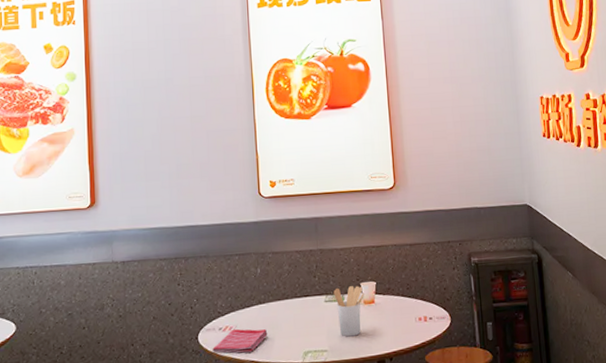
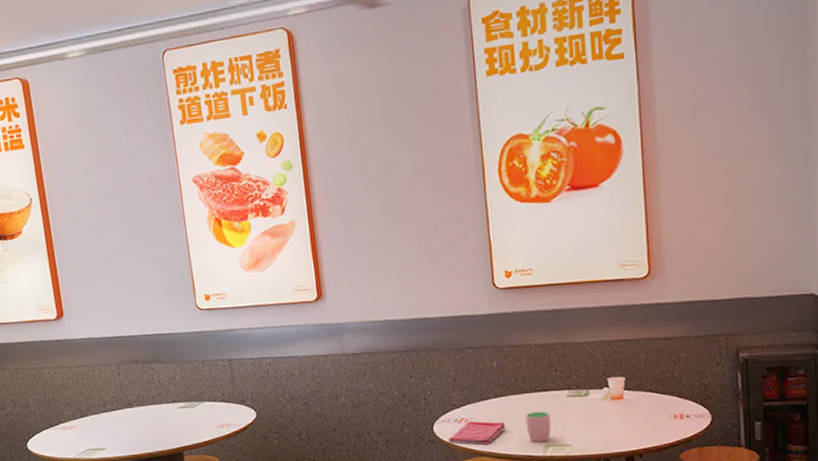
cup: none [286,317,310,350] -> present [525,411,551,443]
utensil holder: present [333,285,364,337] -> none [577,381,612,432]

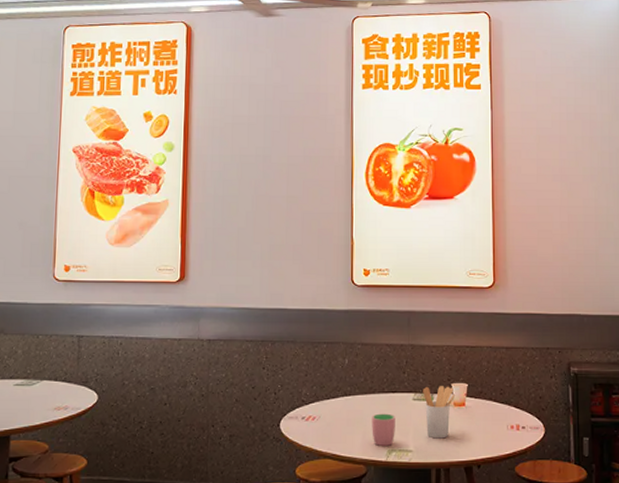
dish towel: present [448,421,506,445] -> none [294,419,352,446]
utensil holder: none [577,381,612,432] -> present [423,386,455,439]

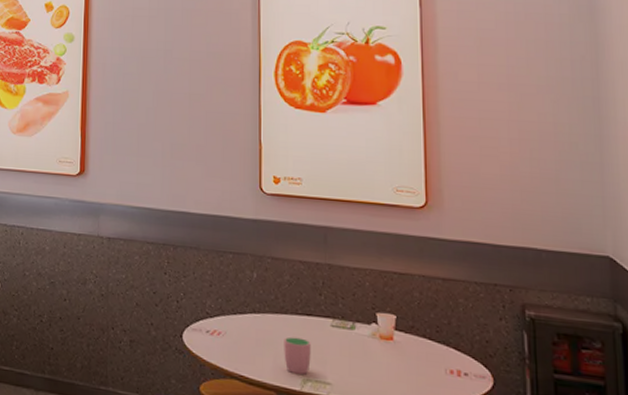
utensil holder: present [423,386,455,439] -> none [342,312,380,375]

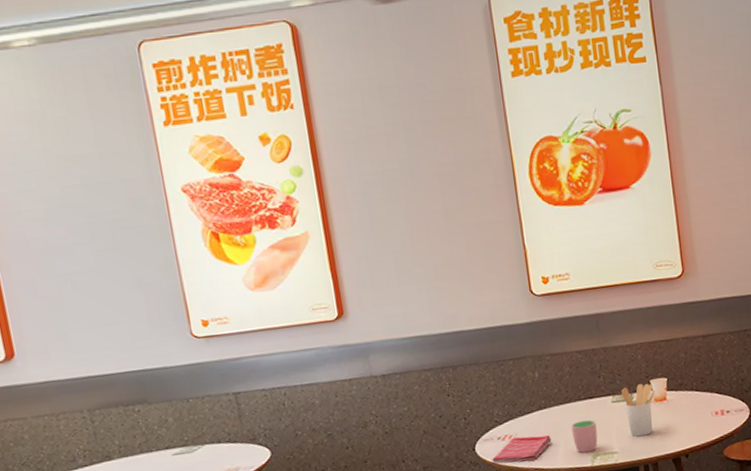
dish towel: none [197,335,261,367] -> present [492,435,552,463]
utensil holder: none [342,312,380,375] -> present [621,383,655,437]

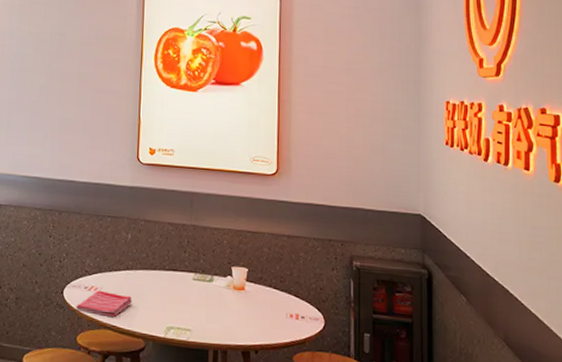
cup: present [571,419,598,453] -> none [151,290,175,324]
utensil holder: present [621,383,655,437] -> none [203,267,234,321]

